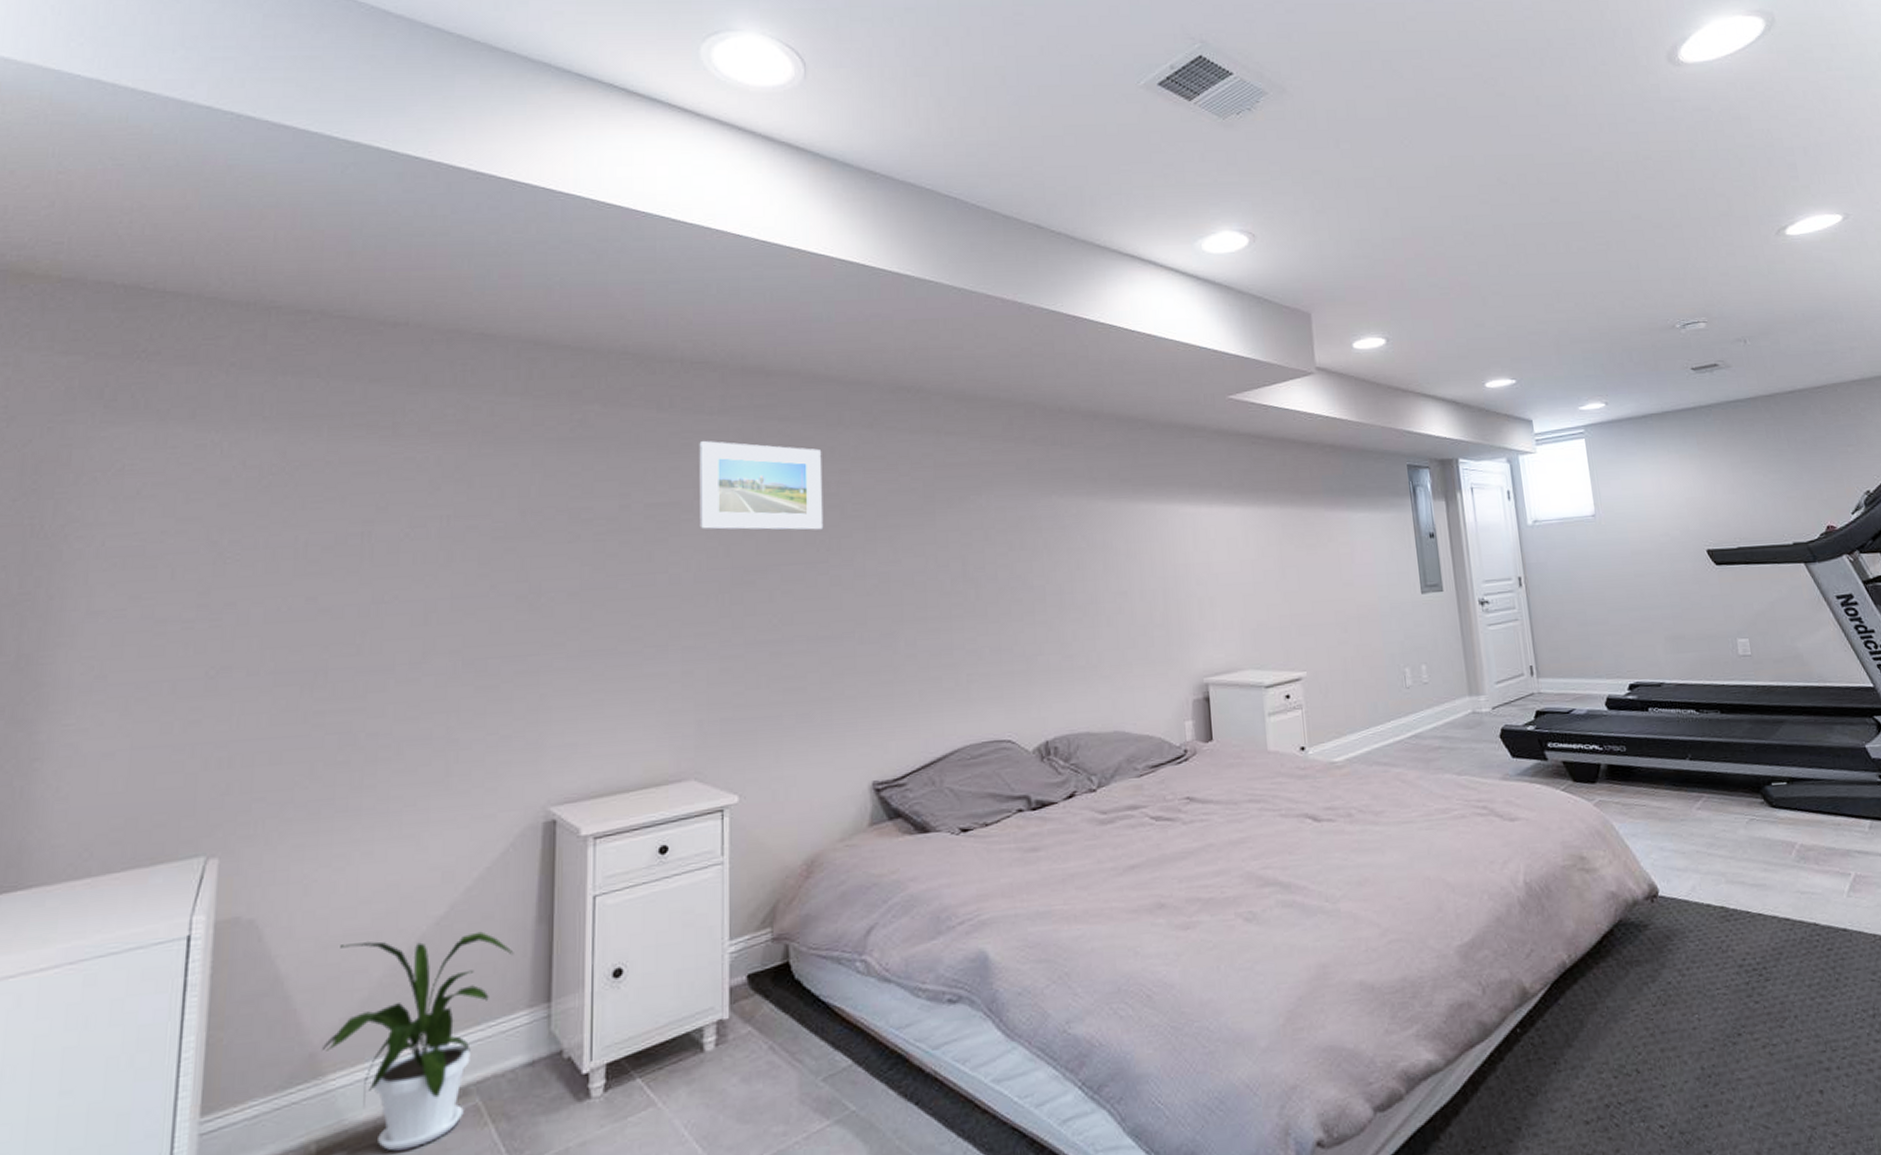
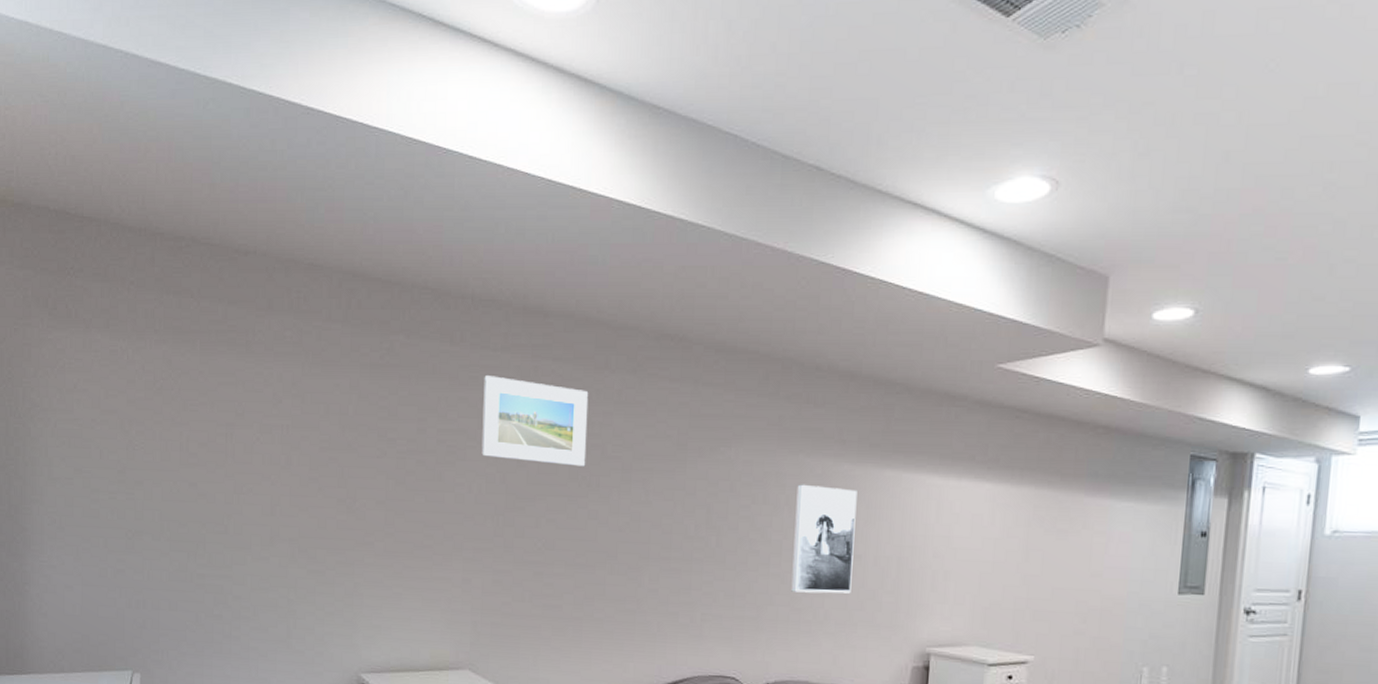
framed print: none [1054,525,1122,638] -> present [791,484,857,594]

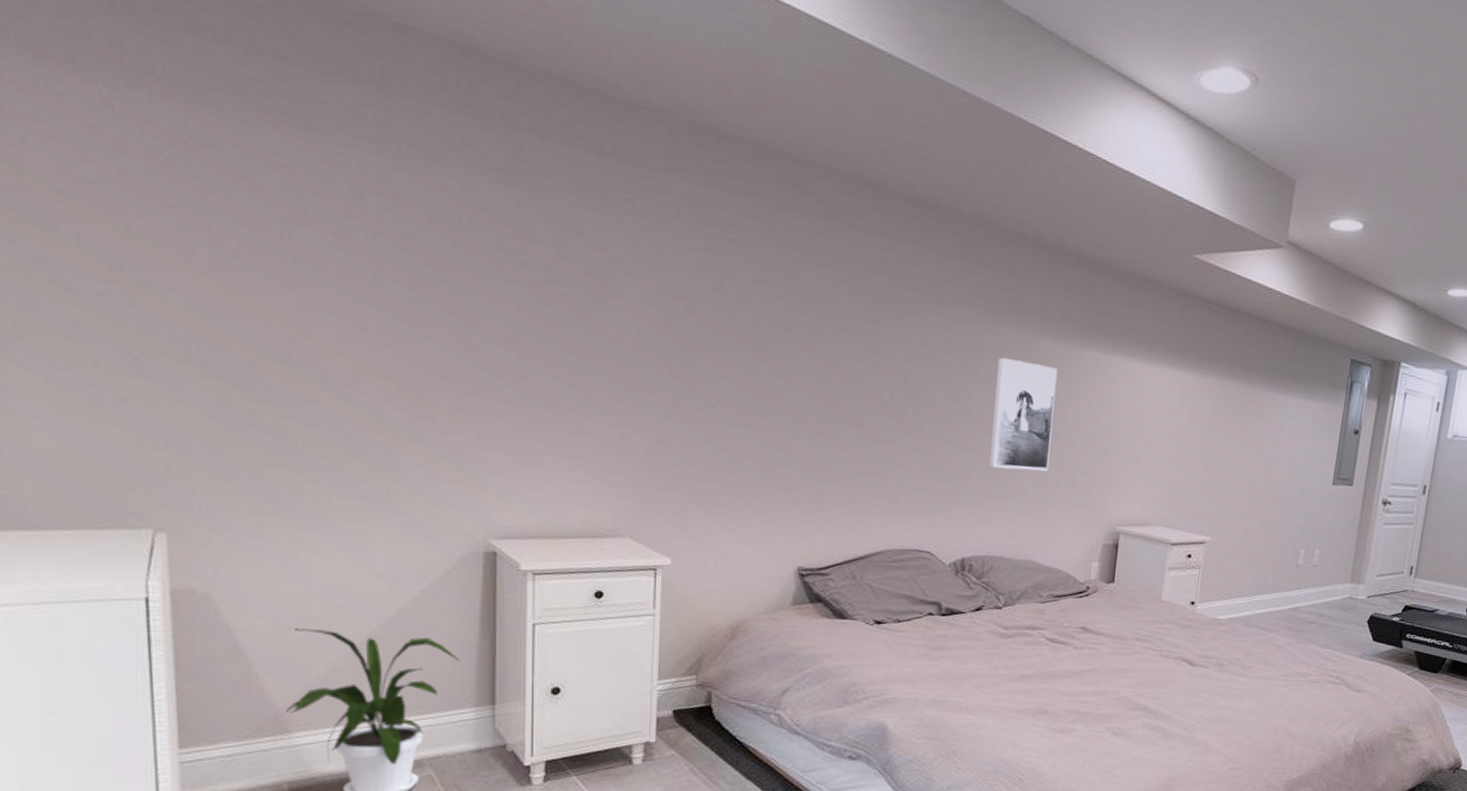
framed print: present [481,376,589,467] -> none [641,199,772,318]

